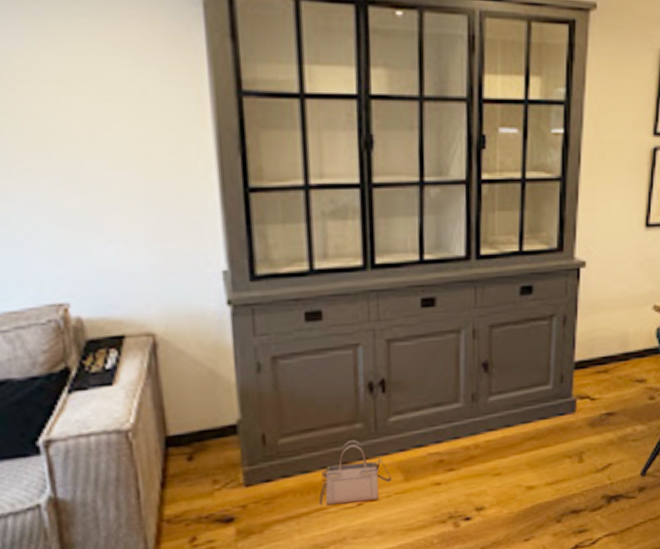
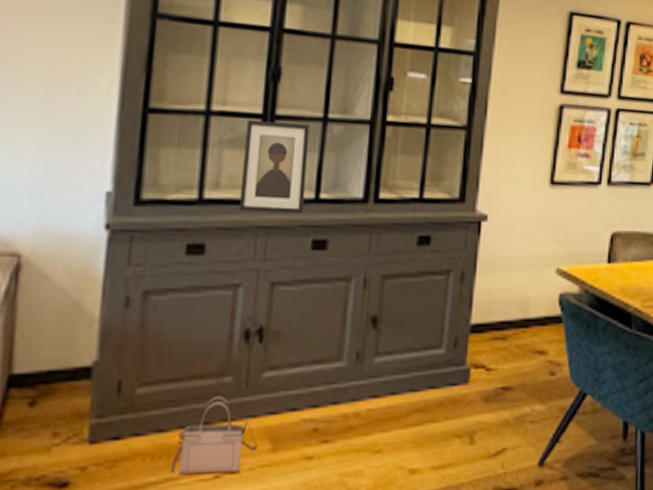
picture frame: none [346,190,410,278] -> present [239,120,310,214]

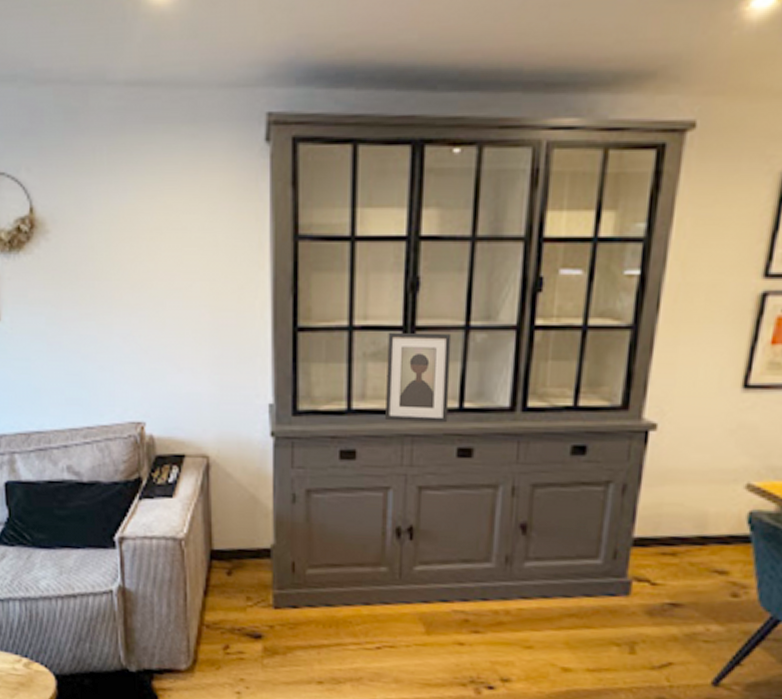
handbag: present [170,396,258,476] -> none [339,582,413,648]

